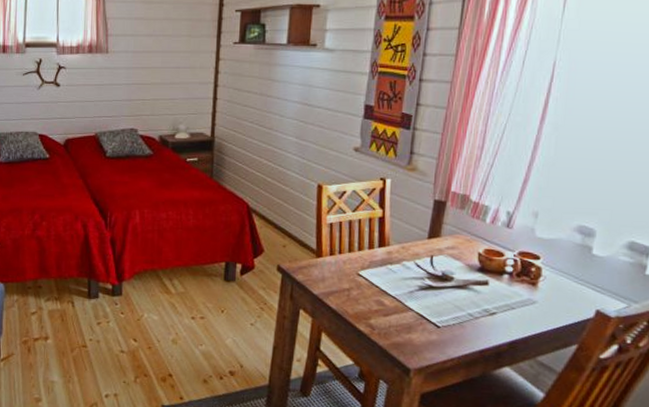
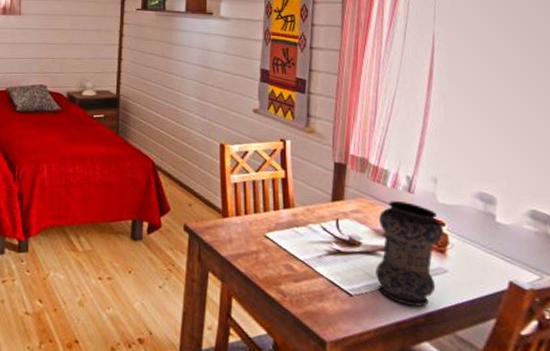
vase: none [465,236,539,335] -> present [376,201,445,307]

